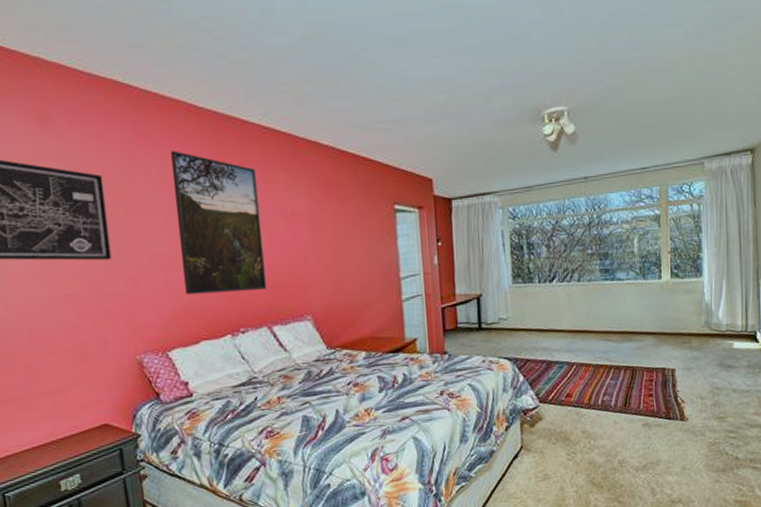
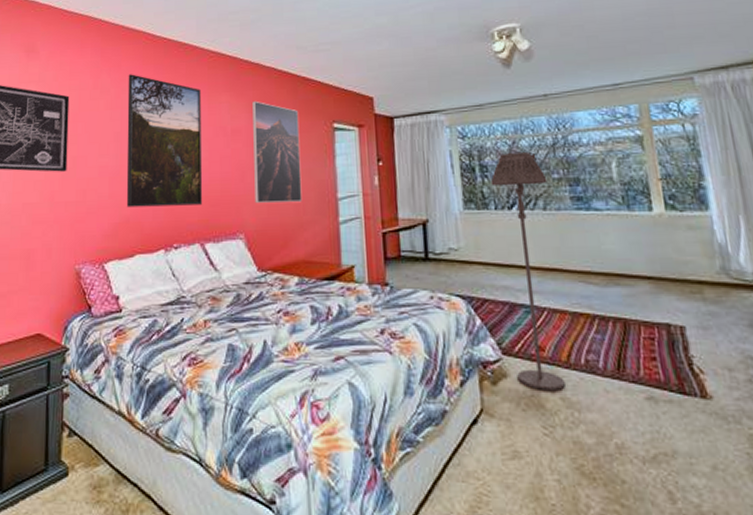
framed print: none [310,181,367,285] -> present [251,100,302,203]
floor lamp: none [536,230,586,427] -> present [490,151,565,390]

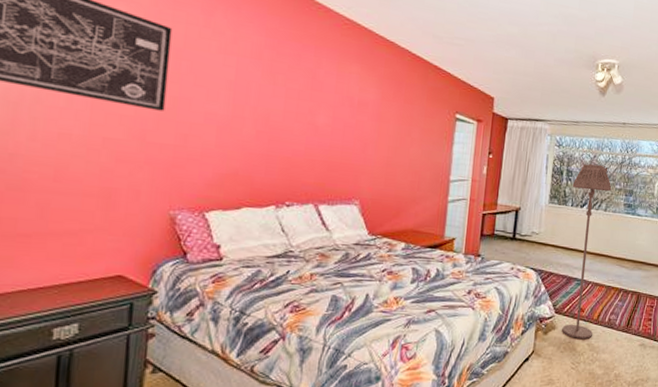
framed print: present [126,74,202,207] -> none [237,20,331,168]
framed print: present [251,100,302,203] -> none [374,77,426,180]

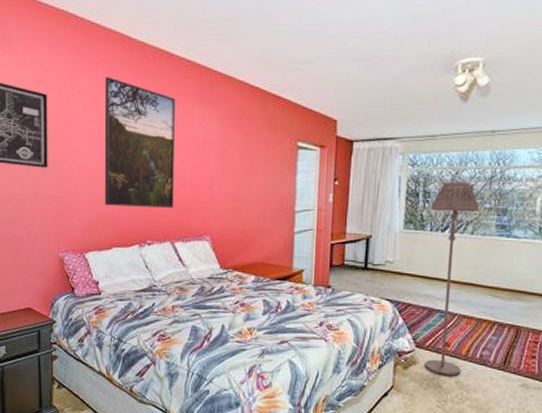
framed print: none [237,20,331,168] -> present [104,77,175,208]

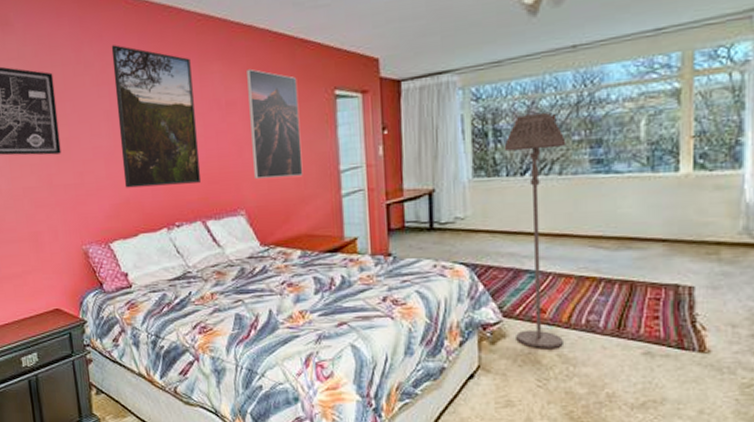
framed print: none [221,114,267,213] -> present [245,68,303,179]

